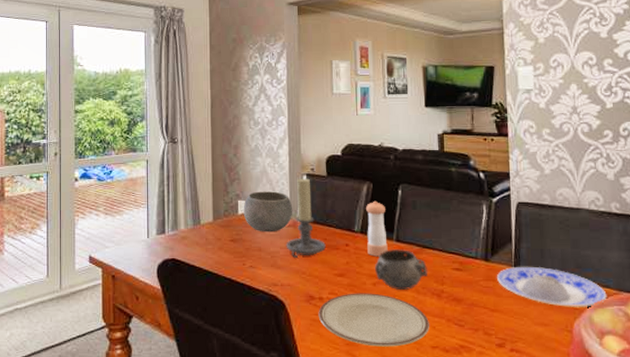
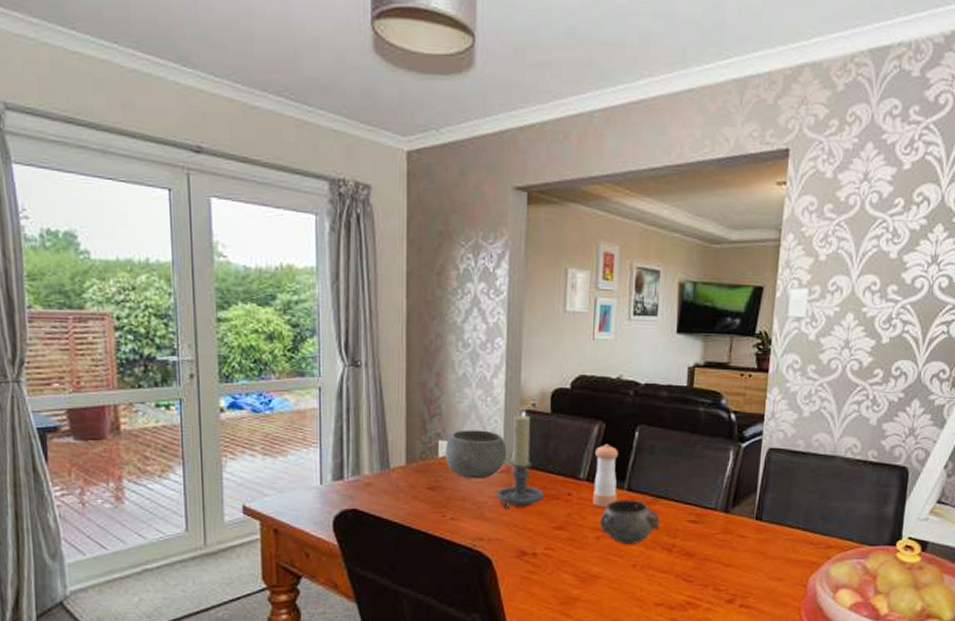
plate: present [318,293,429,347] -> none [530,548,656,605]
plate: present [497,266,607,307] -> none [735,518,848,561]

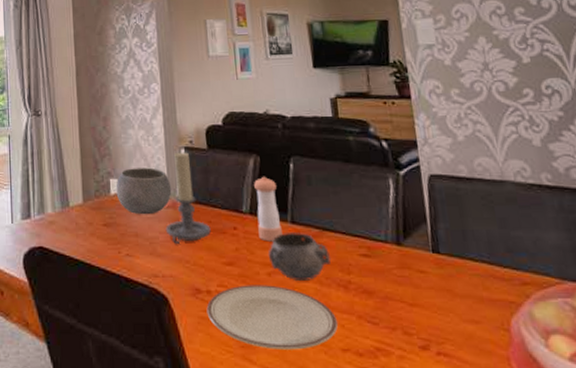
plate: none [530,548,656,605] -> present [206,285,338,350]

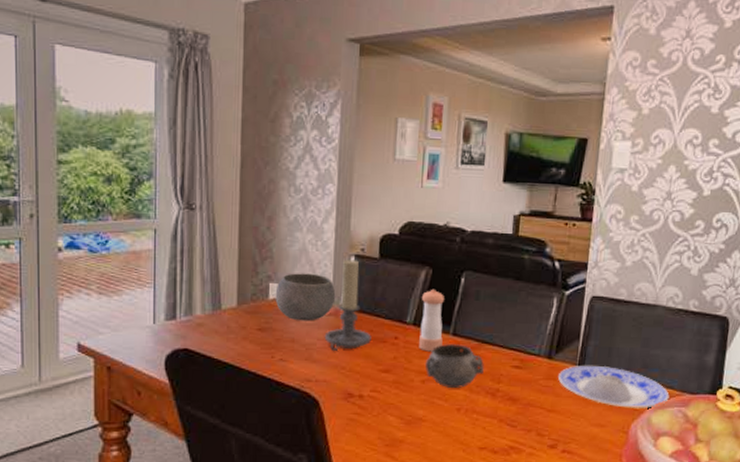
plate: present [206,285,338,350] -> none [356,390,480,448]
plate: none [413,250,549,300] -> present [558,365,670,408]

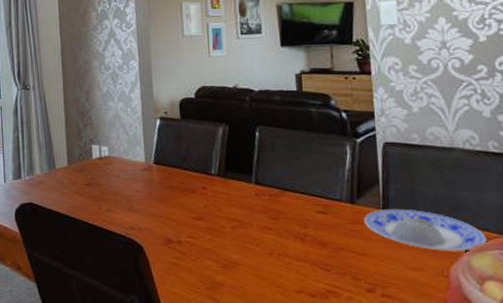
bowl: present [275,273,336,321] -> none [97,135,148,176]
candle holder: present [324,259,371,352] -> none [141,122,182,202]
pepper shaker: present [419,288,444,352] -> none [222,143,247,200]
decorative bowl: present [425,344,485,388] -> none [233,192,290,233]

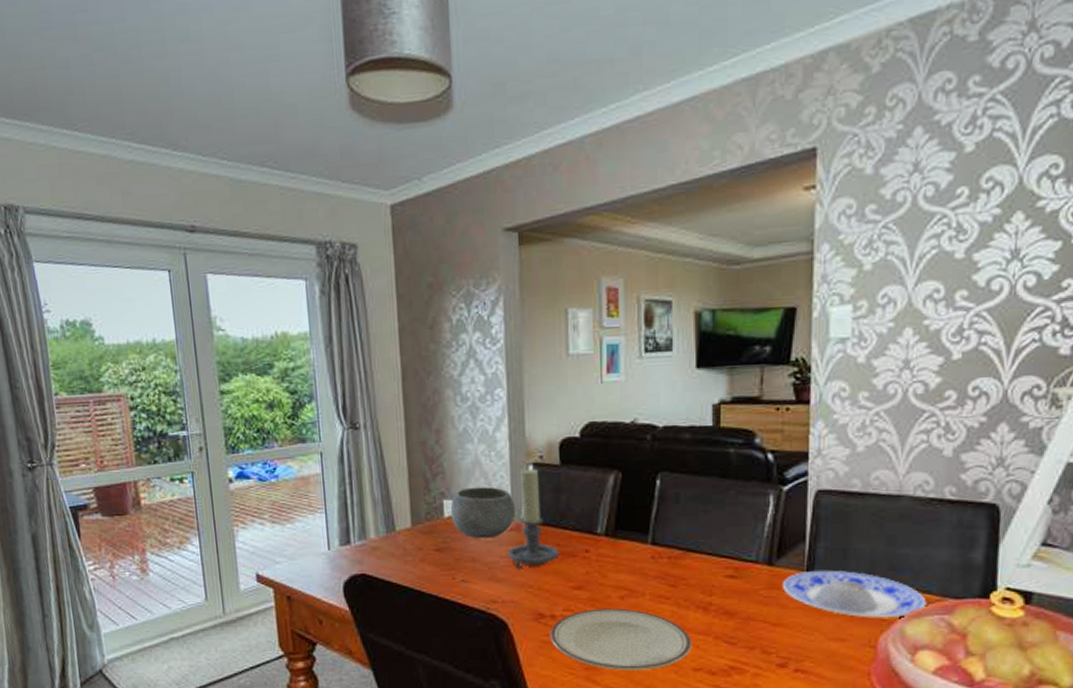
bowl: none [97,135,148,176] -> present [450,487,516,539]
candle holder: none [141,122,182,202] -> present [507,468,559,570]
plate: none [177,236,294,291] -> present [549,608,691,671]

